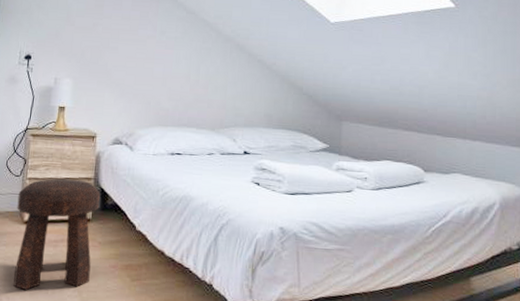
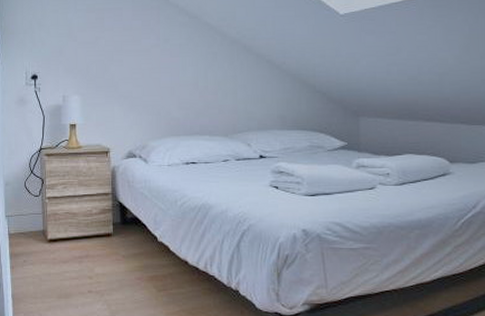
stool: present [13,178,101,290] -> none [39,195,120,306]

